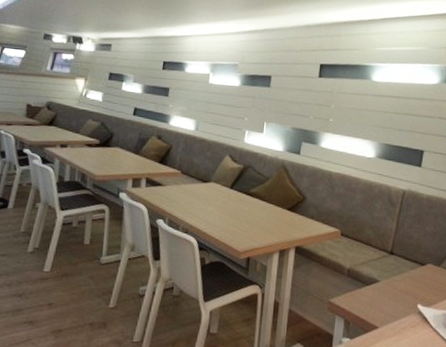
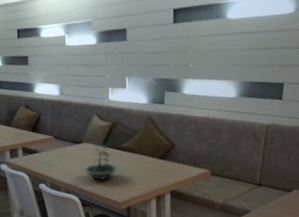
terrarium: none [206,185,244,224] -> present [83,143,119,180]

